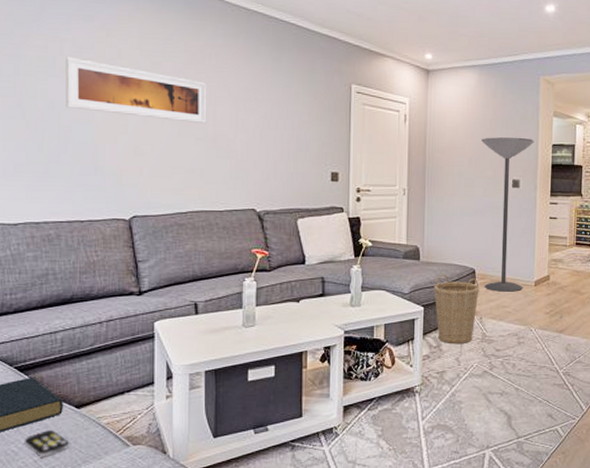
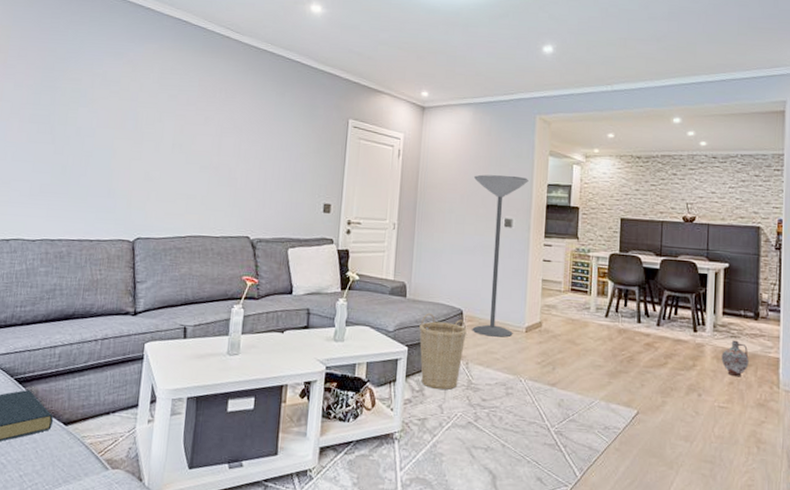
remote control: present [24,430,70,457] -> none [13,445,54,473]
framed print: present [66,57,207,124] -> none [90,89,216,153]

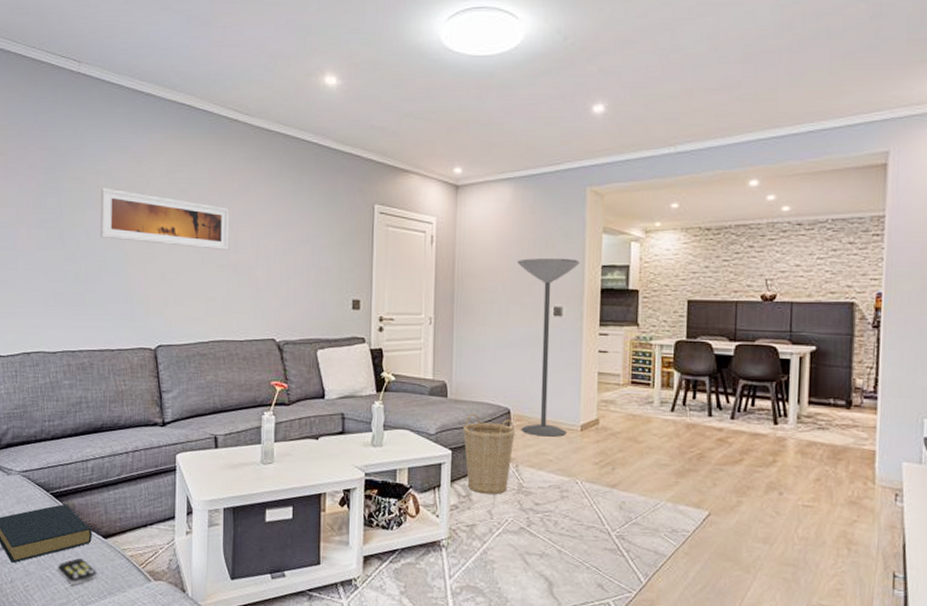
remote control: none [13,445,54,473] -> present [57,558,97,585]
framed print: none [90,89,216,153] -> present [100,188,230,251]
ceramic jug: present [721,340,749,377] -> none [806,432,839,473]

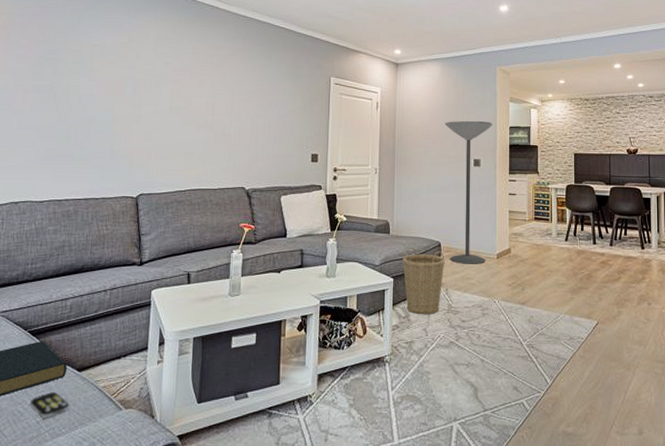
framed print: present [100,188,230,251] -> none [92,59,209,114]

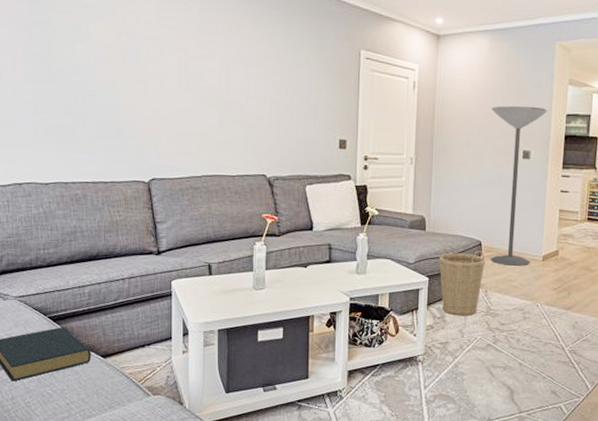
remote control: present [29,392,70,418] -> none [57,376,97,401]

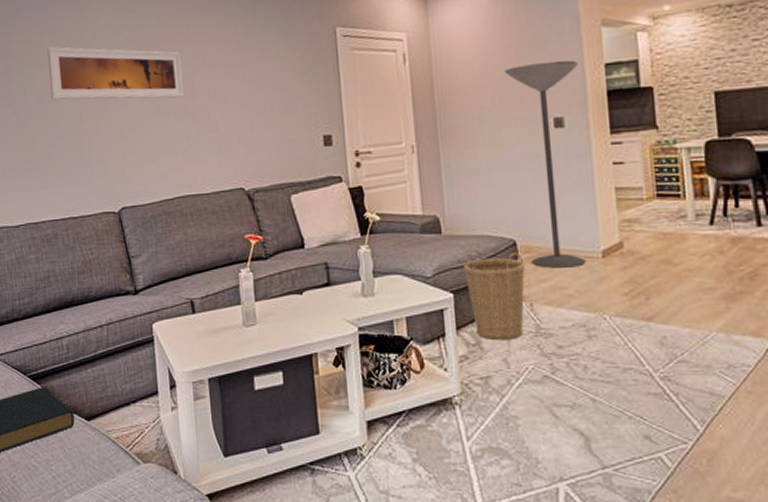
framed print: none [89,22,220,90] -> present [47,46,185,100]

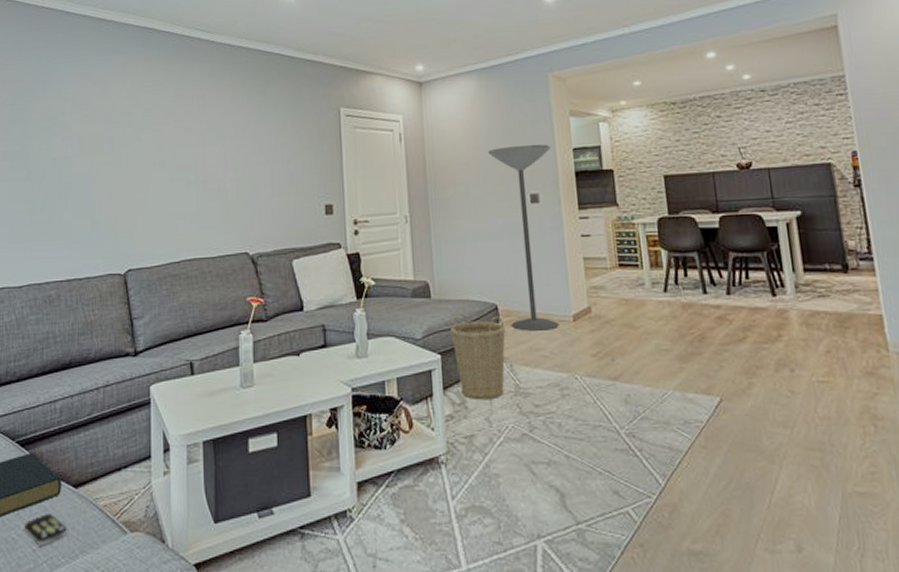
remote control: none [42,444,84,473] -> present [23,514,68,546]
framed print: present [47,46,185,100] -> none [66,114,197,167]

